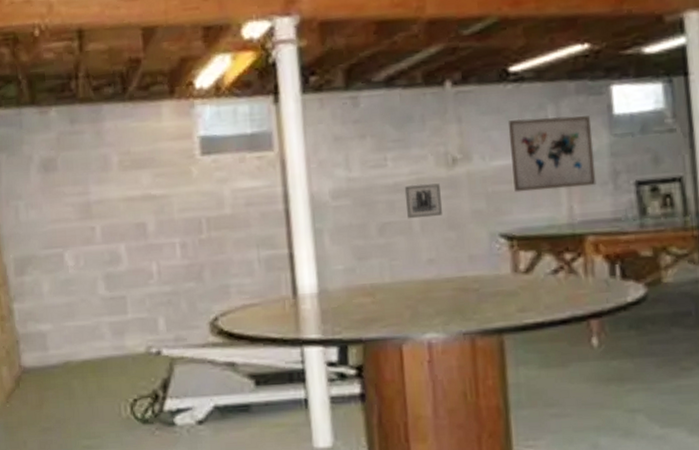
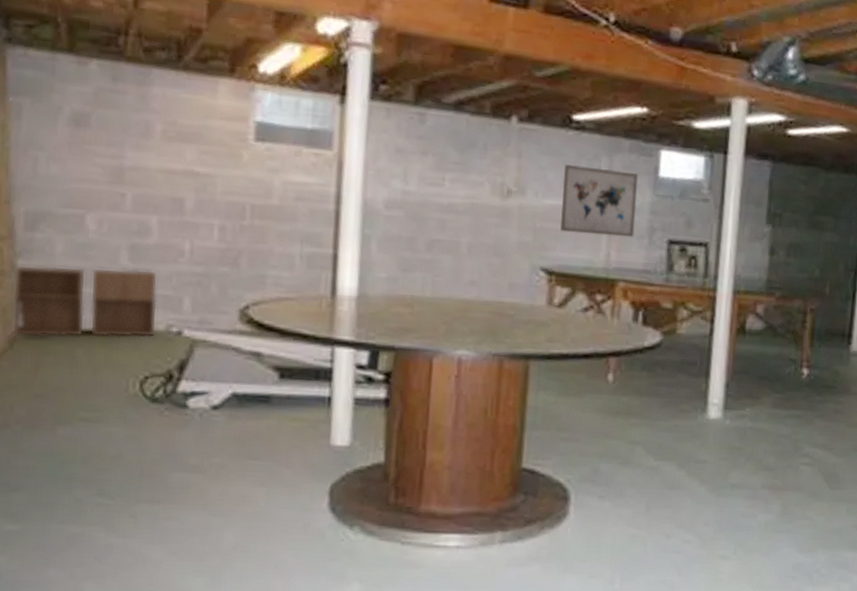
storage cabinet: none [11,296,139,375] -> present [12,264,159,338]
wall art: present [404,183,442,219] -> none [456,208,492,242]

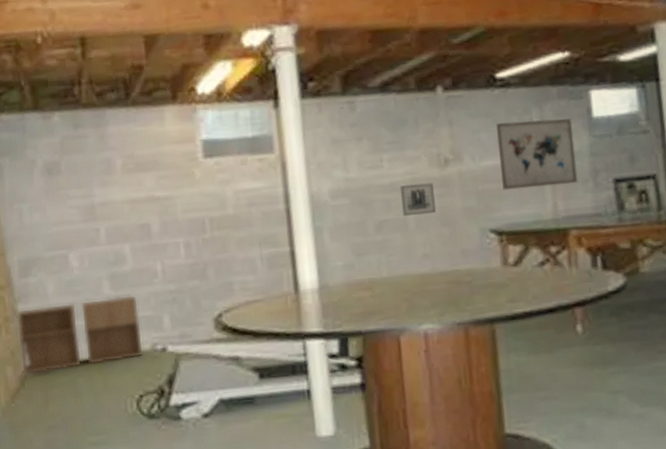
wall art: none [456,208,492,242] -> present [399,183,436,217]

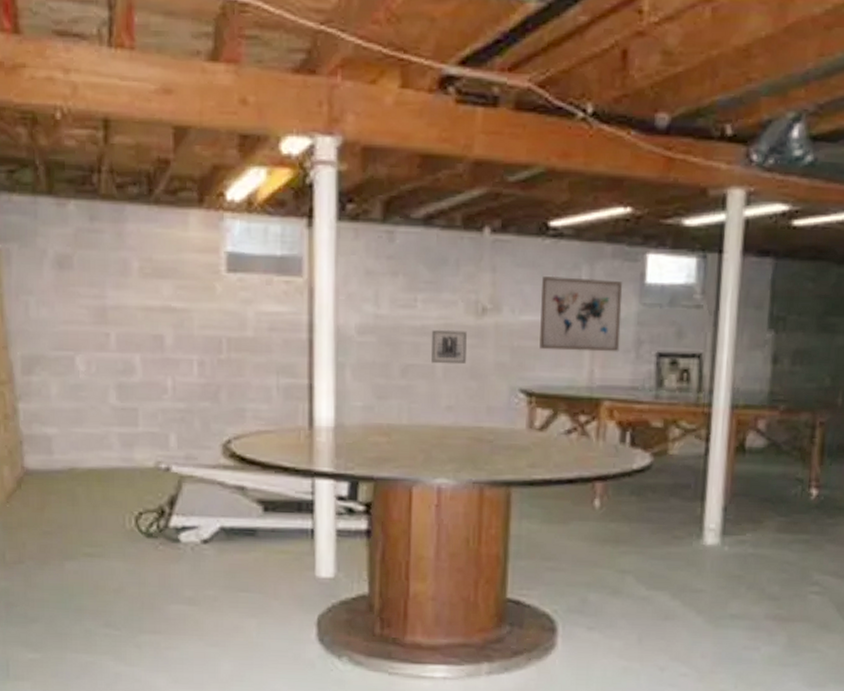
storage cabinet: present [15,295,144,375] -> none [15,407,147,477]

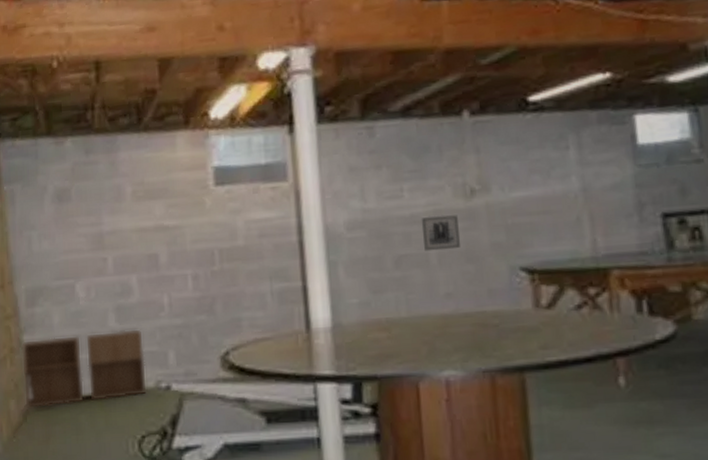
storage cabinet: none [15,407,147,477] -> present [21,329,148,409]
wall art: present [539,275,623,352] -> none [527,146,621,225]

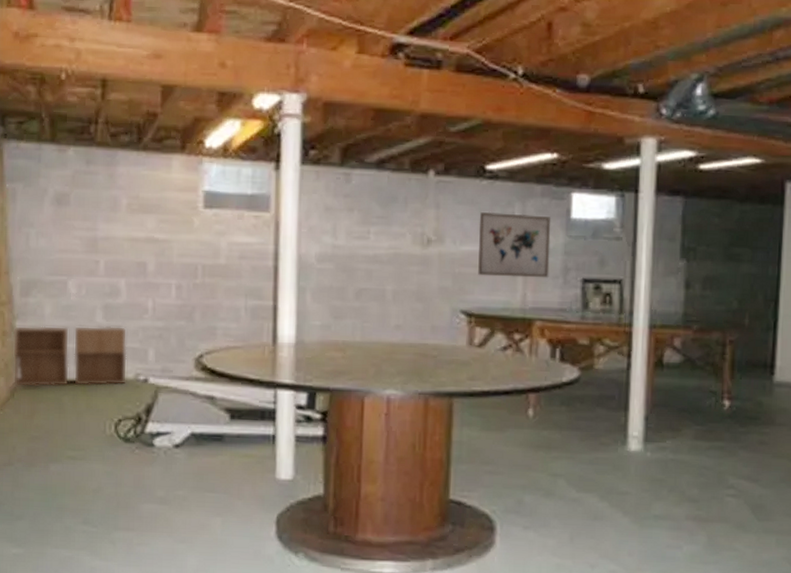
wall art: present [421,215,460,252] -> none [382,259,414,289]
wall art: none [527,146,621,225] -> present [478,211,551,278]

